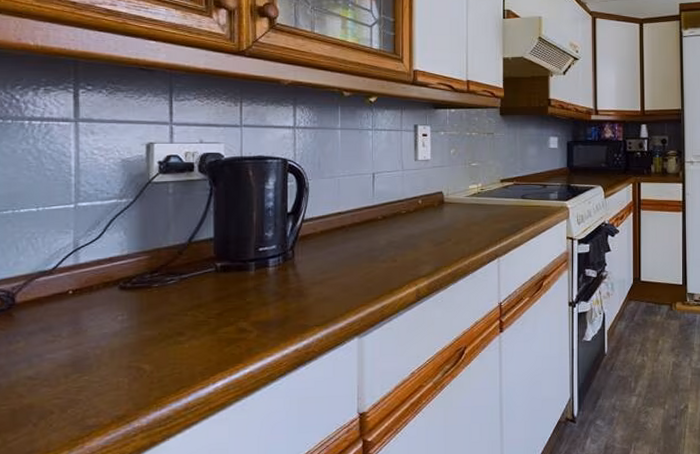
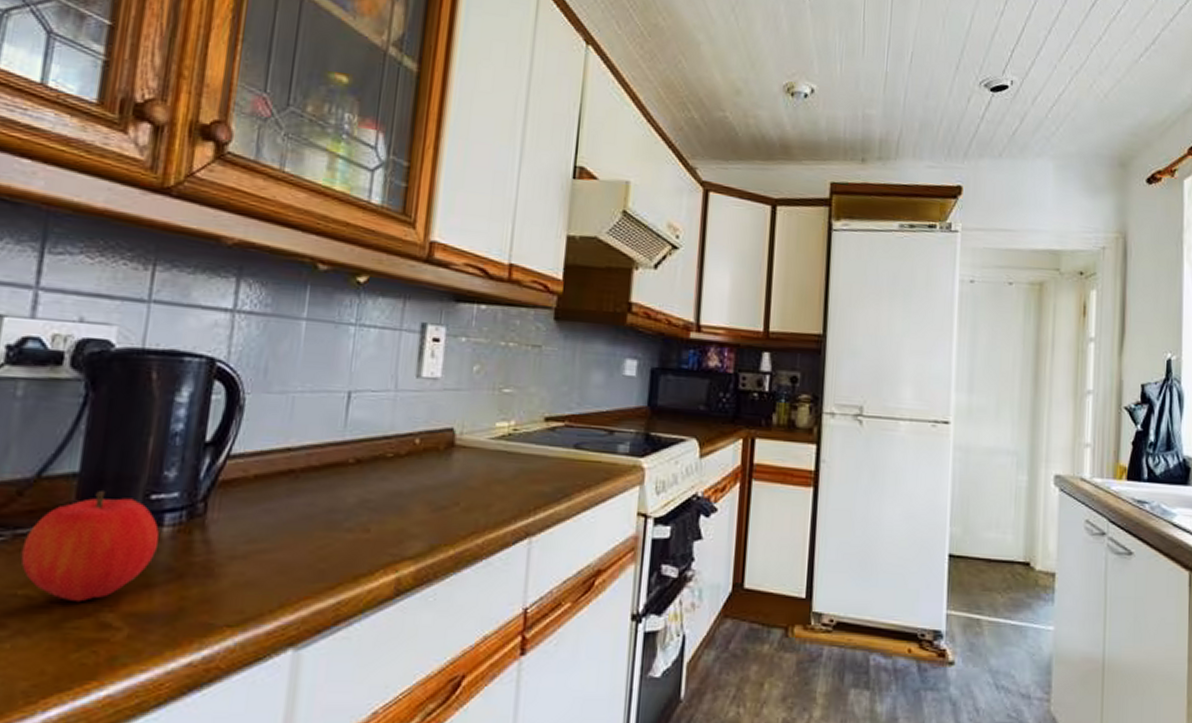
fruit: none [186,248,268,317] -> present [20,491,160,603]

